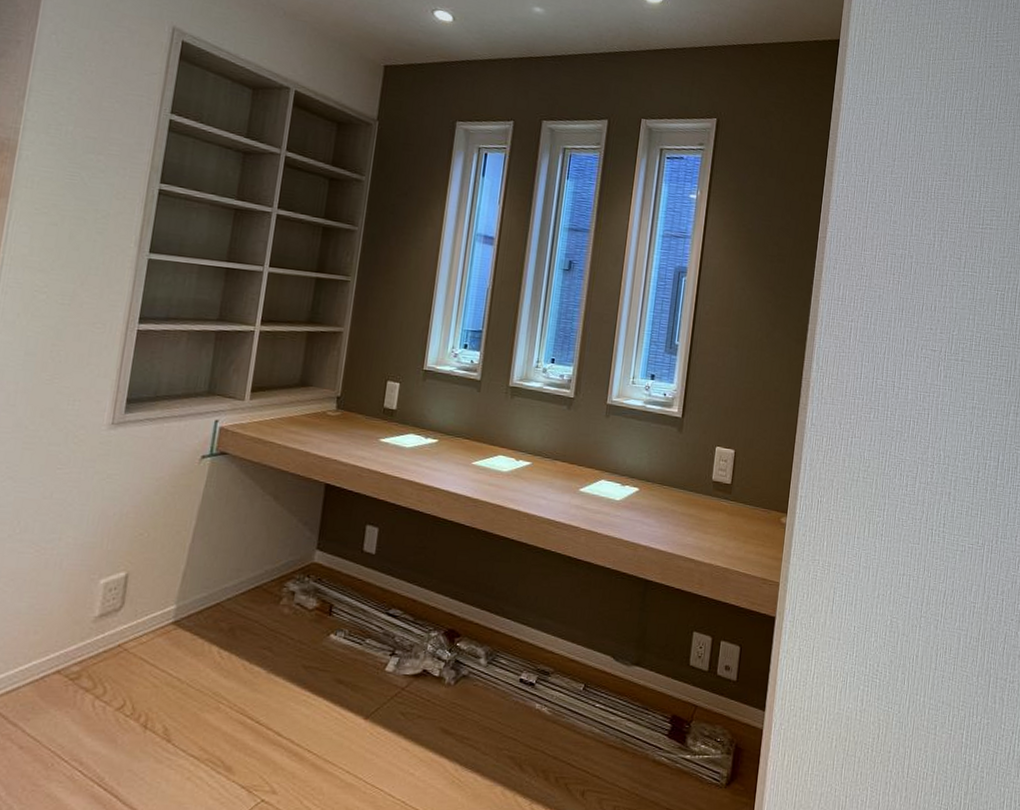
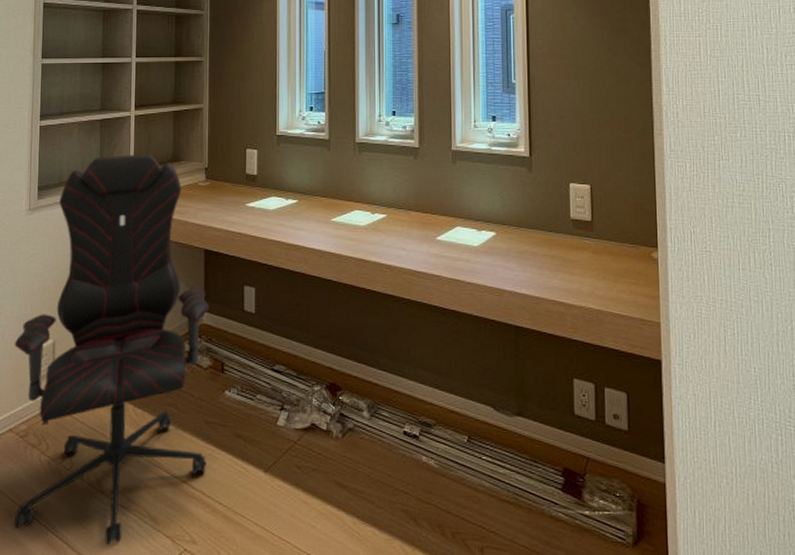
office chair: none [50,372,324,798] -> present [14,154,209,545]

